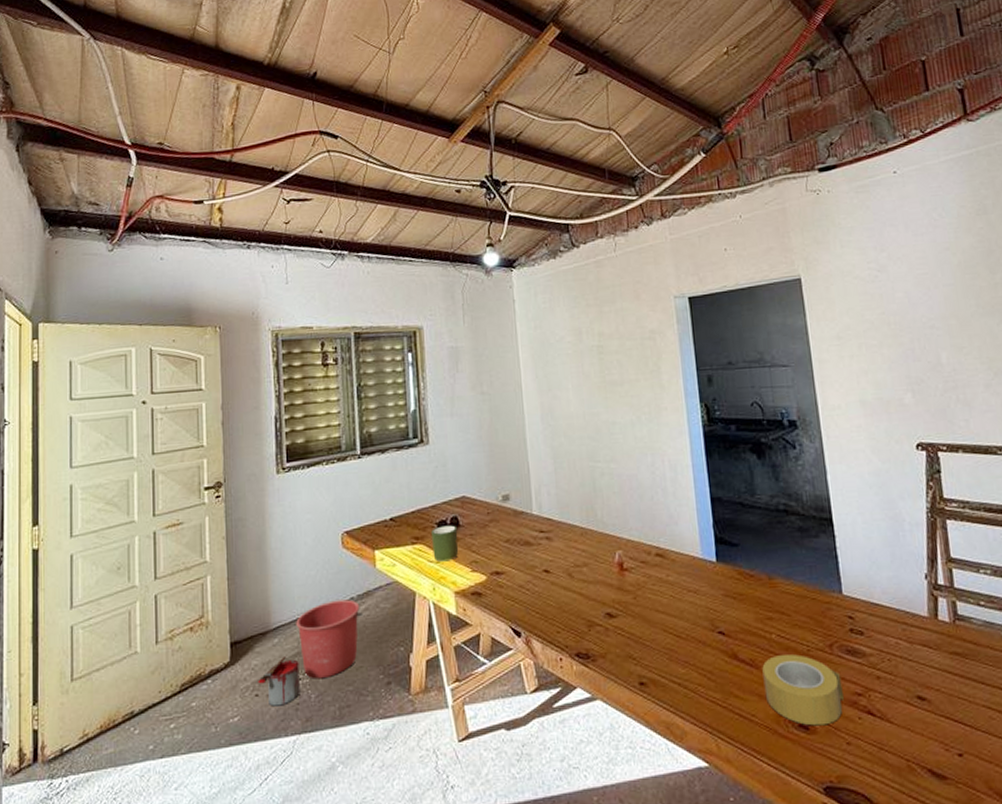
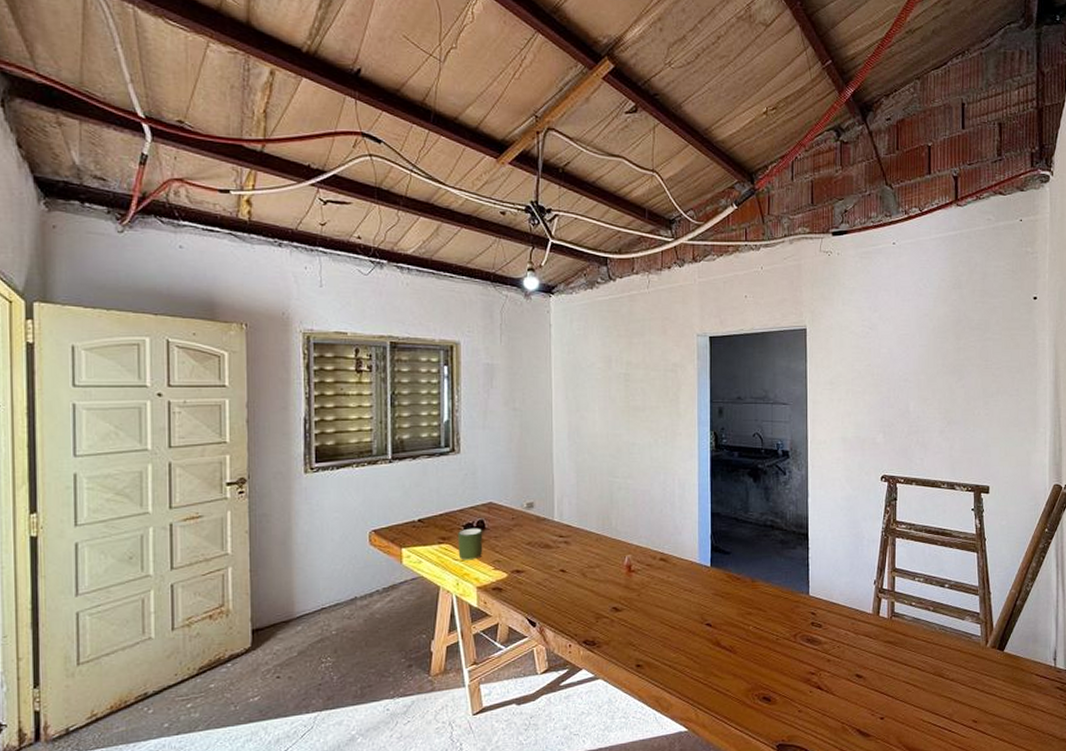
paint can: present [258,656,300,707] -> none [280,642,323,687]
bucket: present [296,599,364,679] -> none [320,592,388,663]
adhesive tape: present [762,654,844,726] -> none [739,642,800,698]

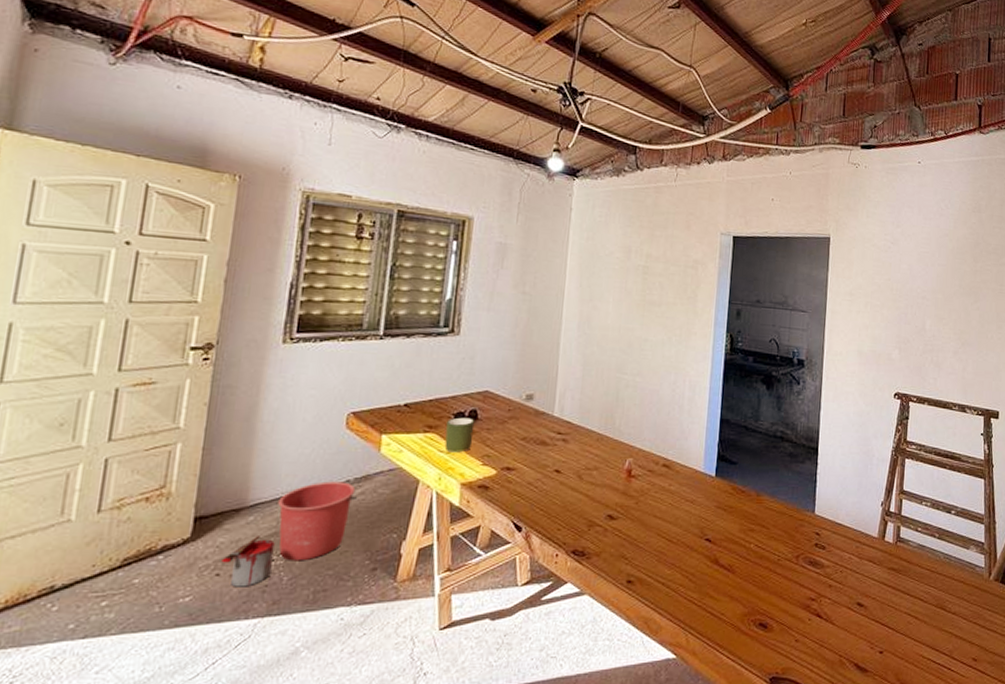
paint can: none [280,642,323,687] -> present [221,536,275,587]
bucket: none [320,592,388,663] -> present [278,481,358,561]

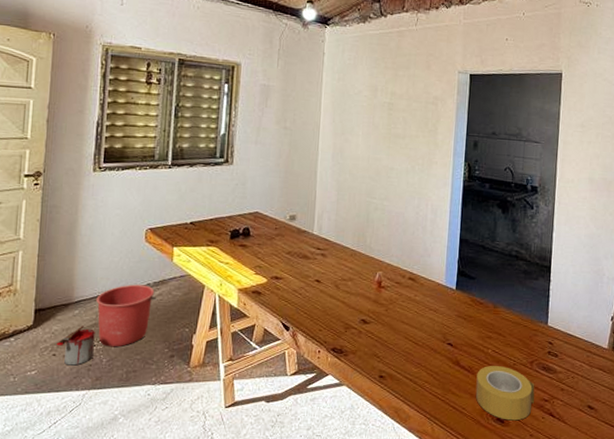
mug: present [444,417,475,453] -> none [224,234,248,264]
adhesive tape: none [736,563,801,625] -> present [475,366,535,421]

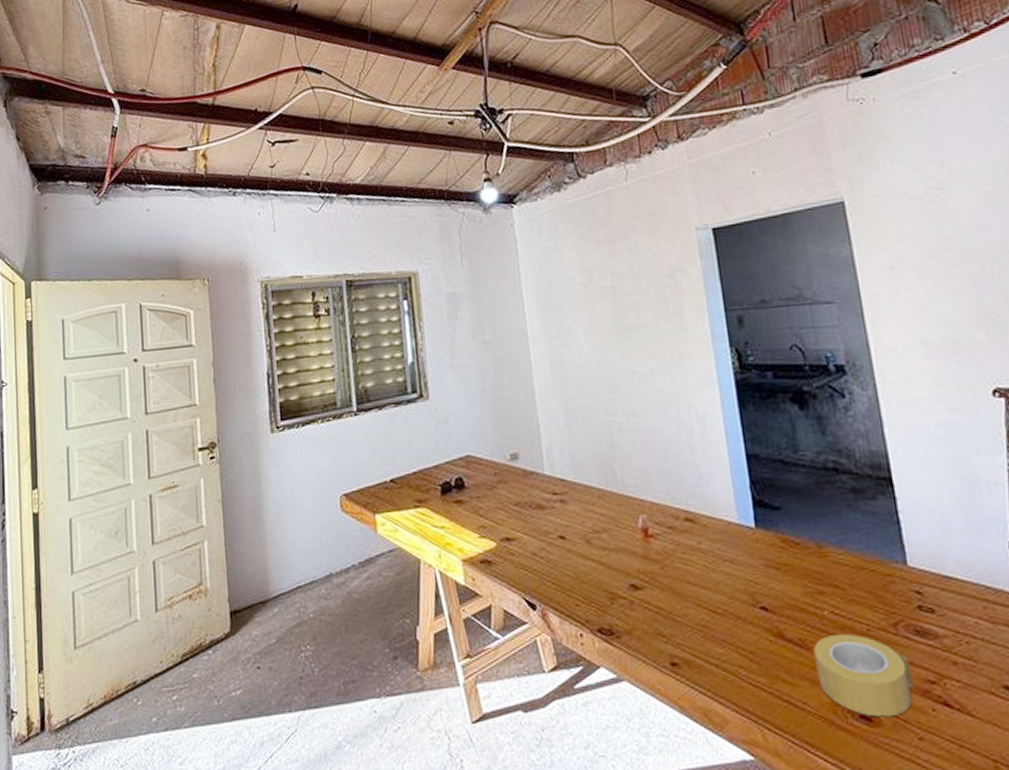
paint can: present [56,326,95,366] -> none [259,627,303,680]
bucket: present [96,284,157,347] -> none [296,567,366,652]

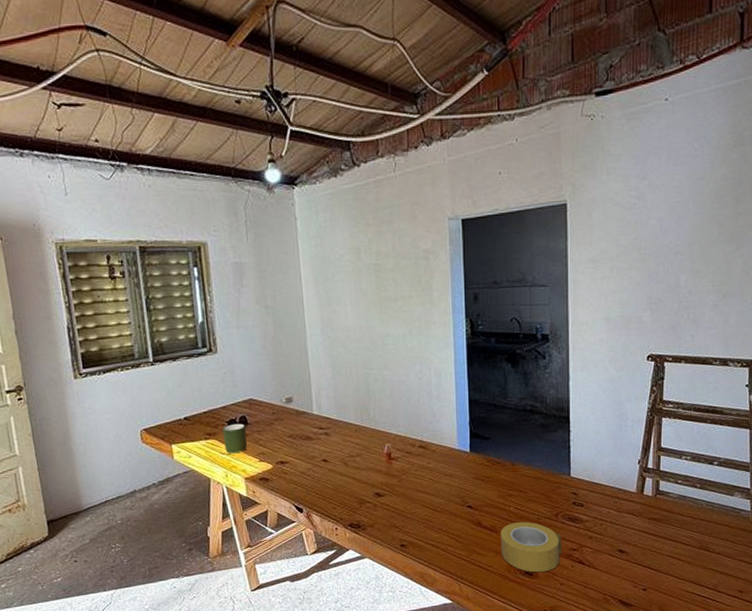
mug: none [435,486,465,527] -> present [222,423,248,454]

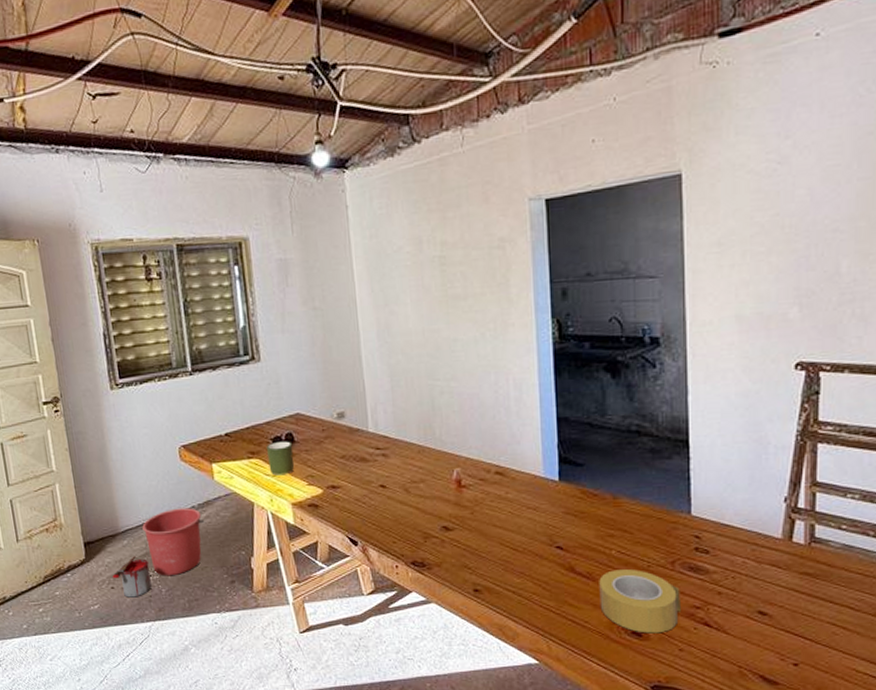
paint can: none [75,531,114,569] -> present [112,556,152,598]
bucket: none [105,485,165,548] -> present [142,508,205,576]

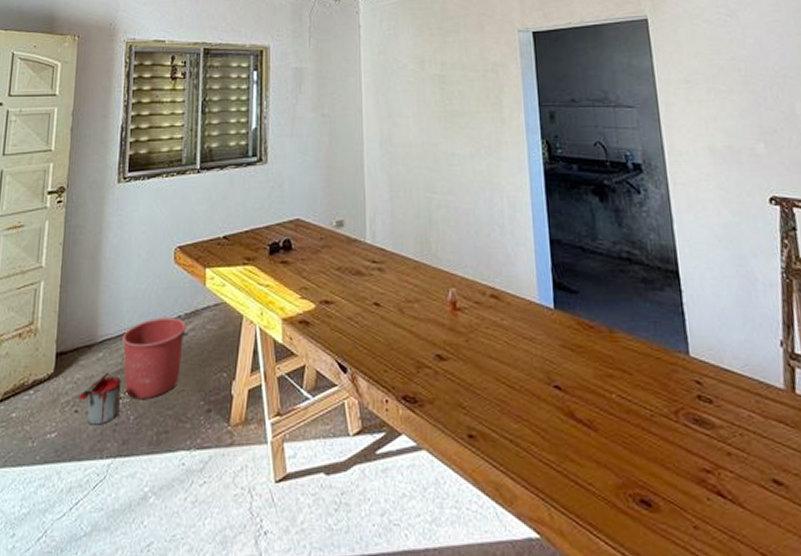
mug: present [267,441,295,476] -> none [263,248,290,286]
adhesive tape: present [599,569,681,634] -> none [601,418,690,504]

